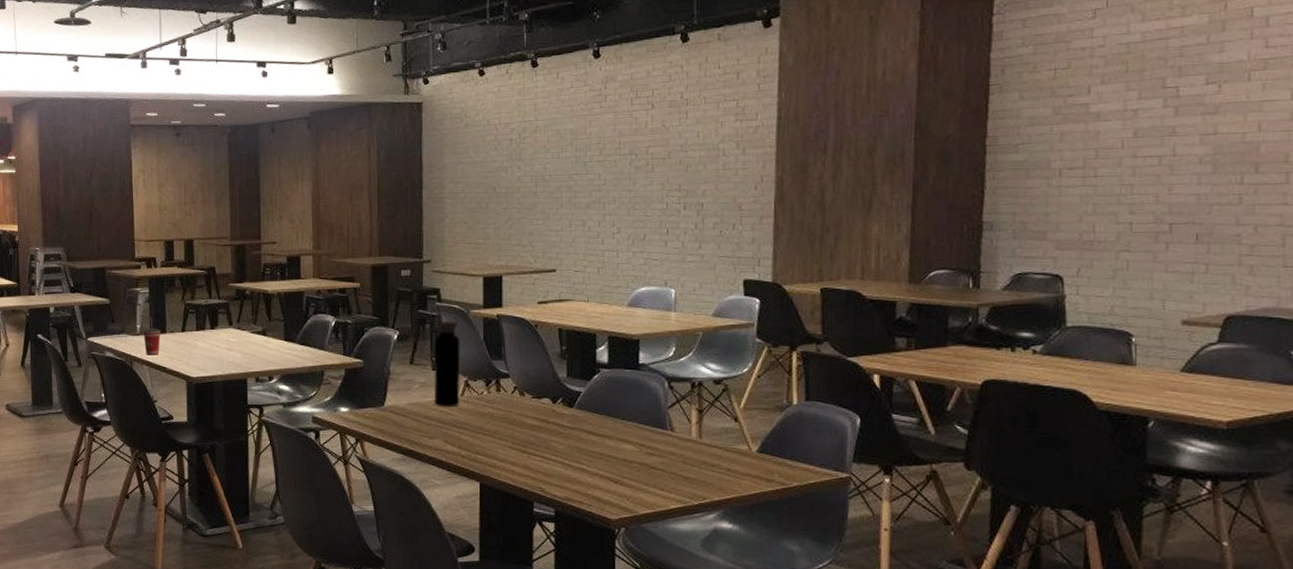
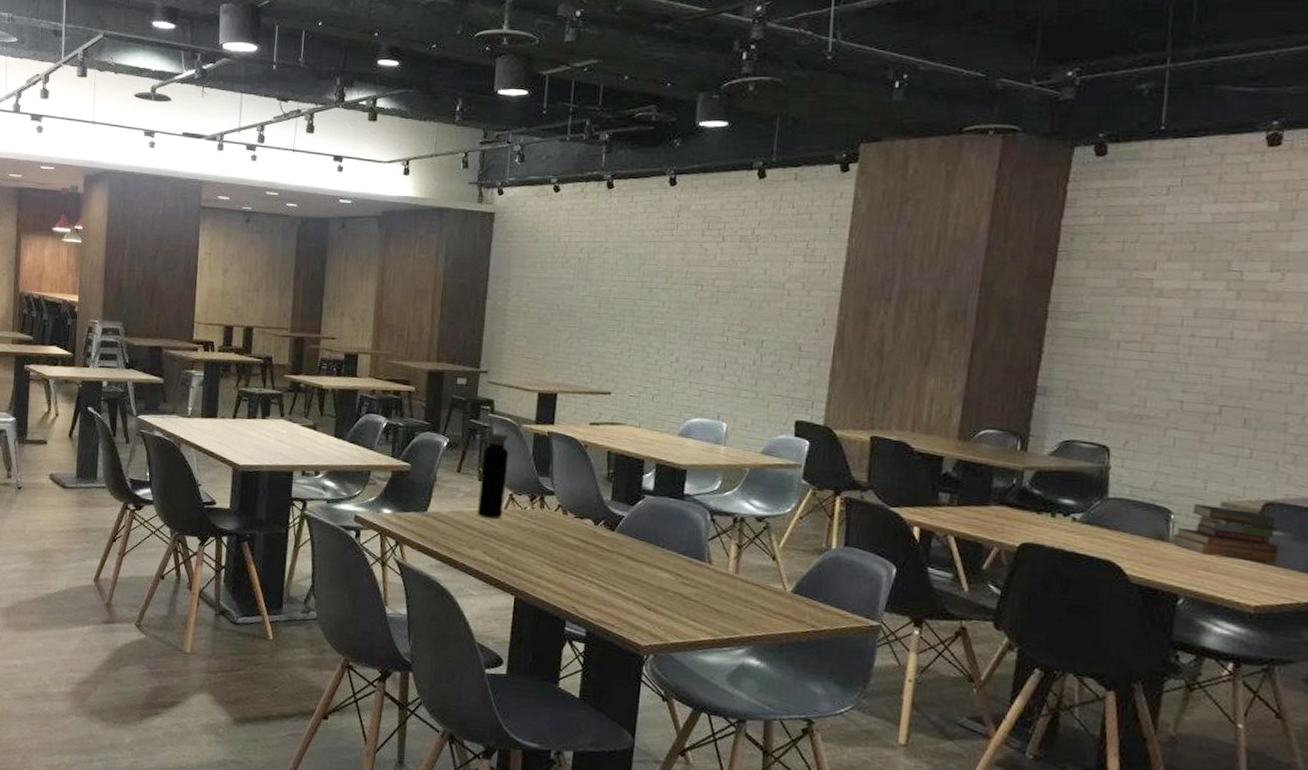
beverage cup: present [139,314,161,357] -> none [191,397,212,441]
books: none [1135,325,1245,376] -> present [1171,504,1279,563]

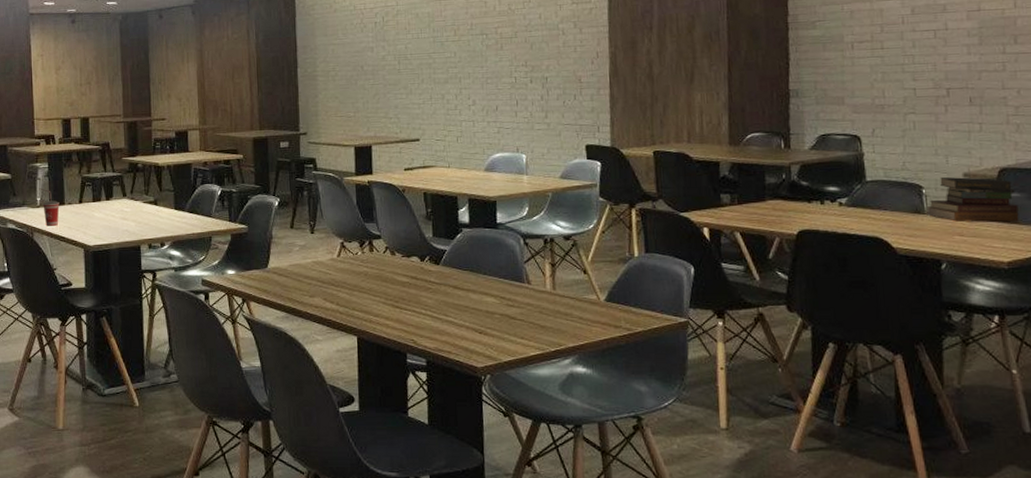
beverage cup: none [191,397,212,441] -> present [39,188,60,227]
water bottle: present [477,425,510,519] -> none [312,181,337,267]

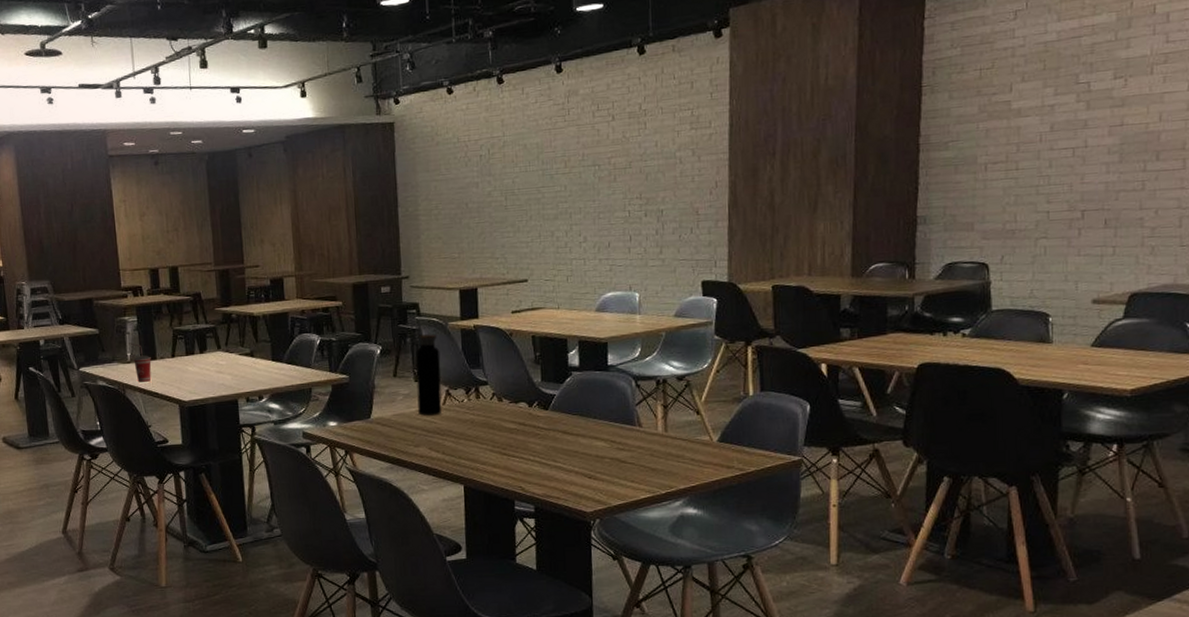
water bottle: none [312,181,337,267] -> present [416,326,442,416]
books: present [926,177,1019,222] -> none [1051,303,1146,350]

